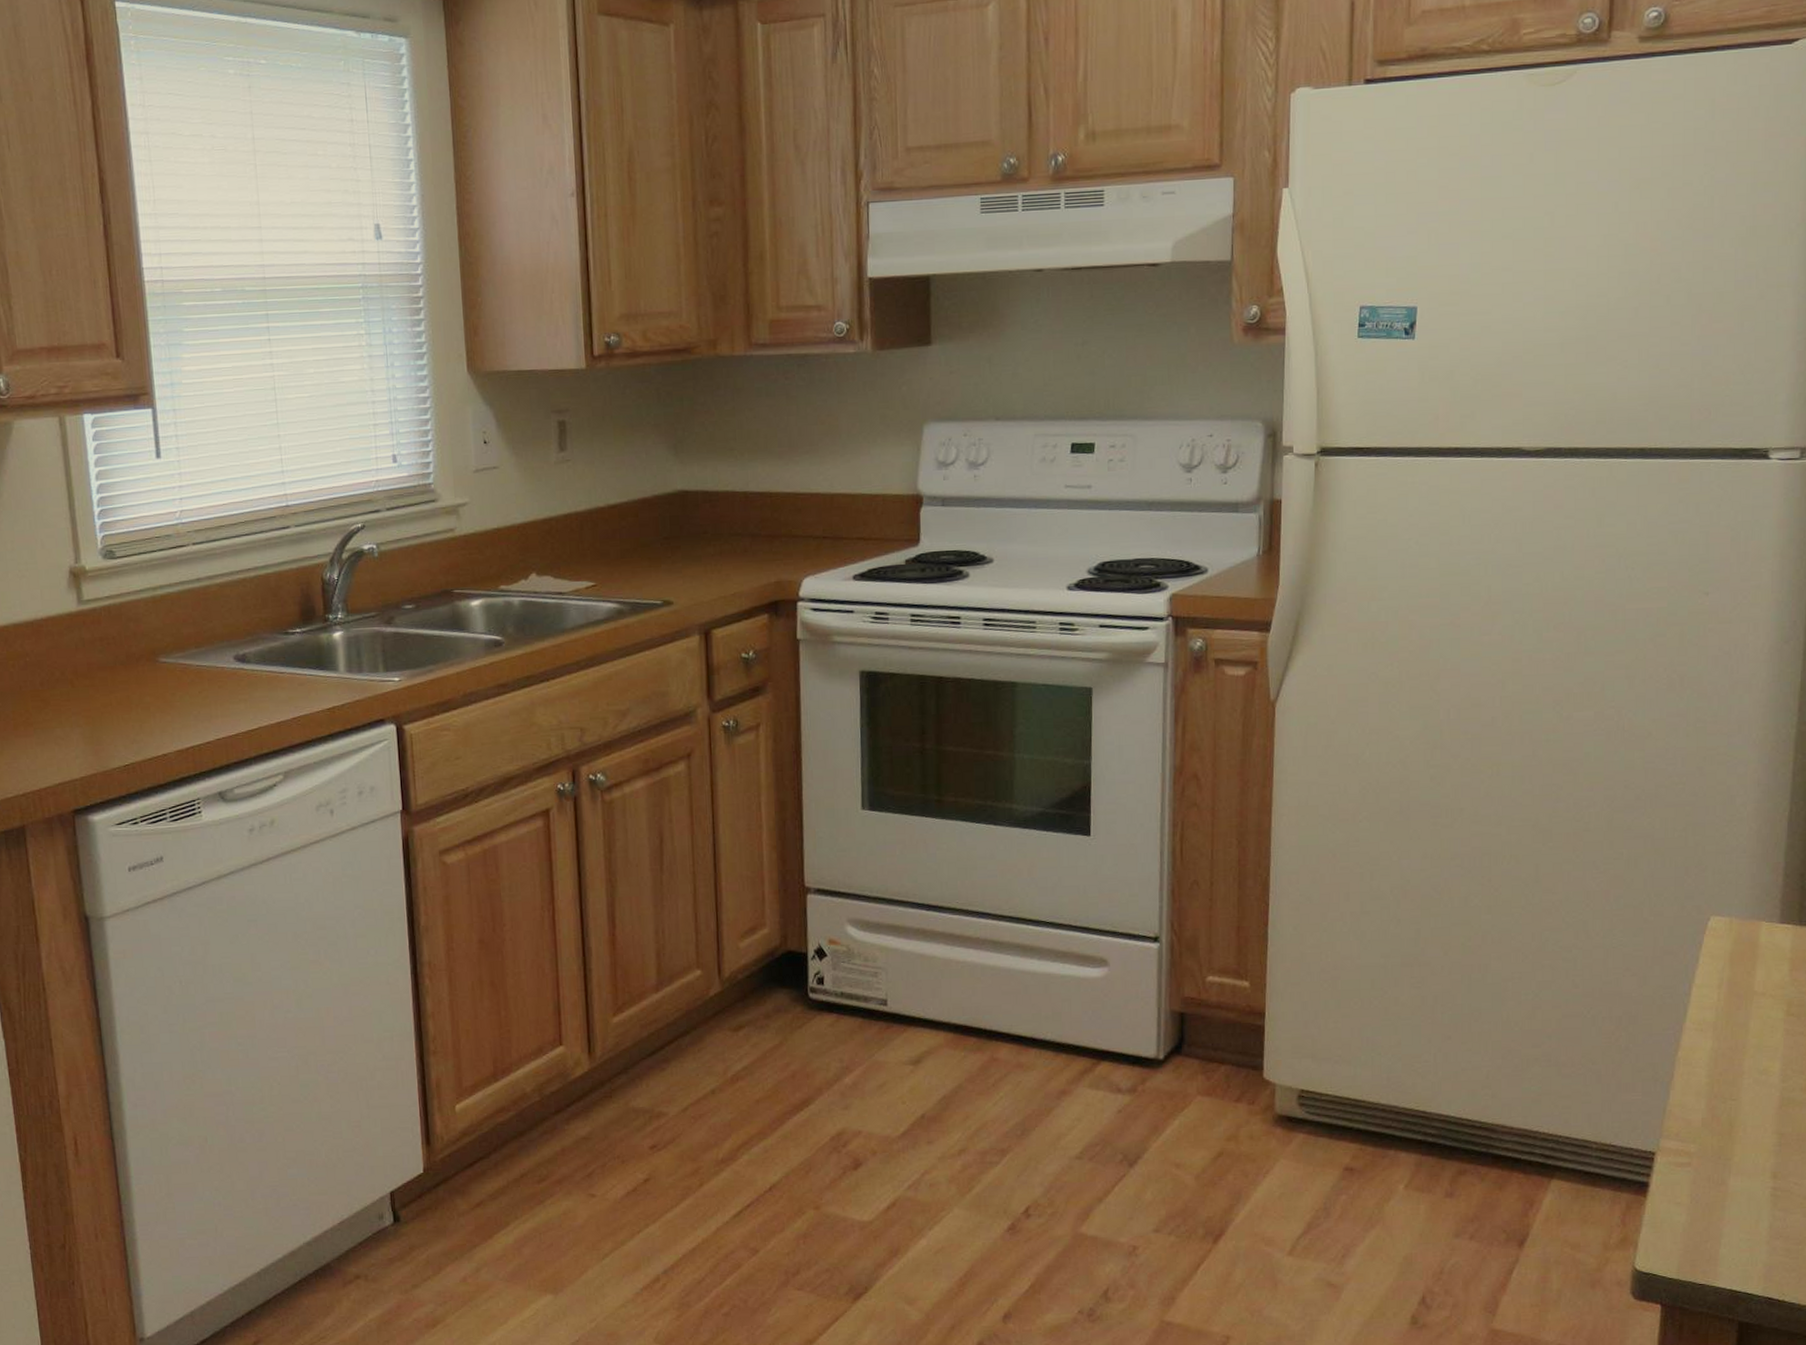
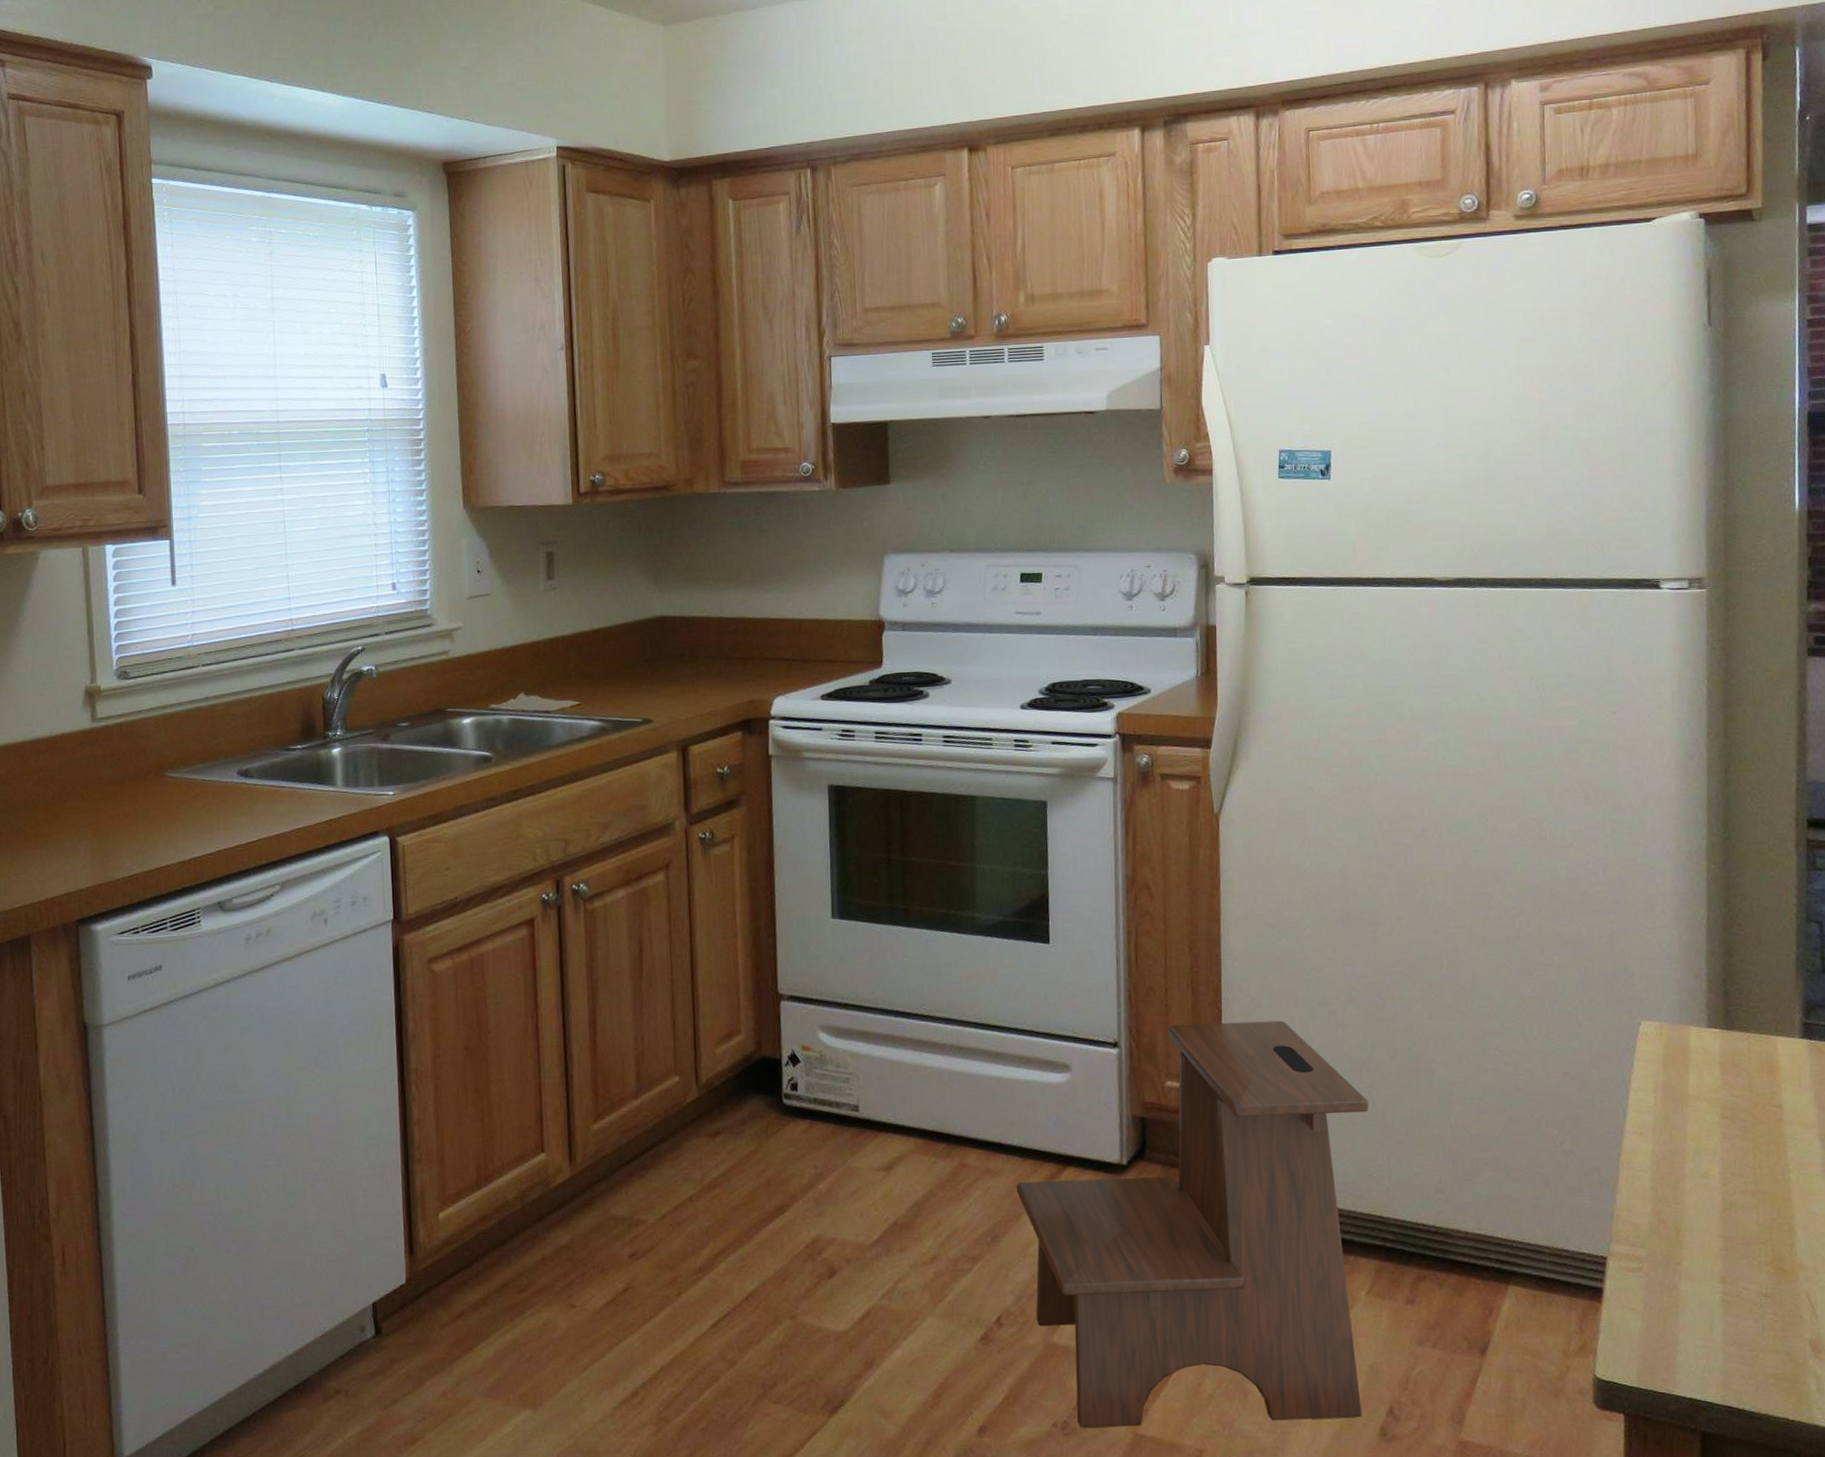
step stool: none [1049,915,1419,1315] -> present [1017,1020,1369,1428]

